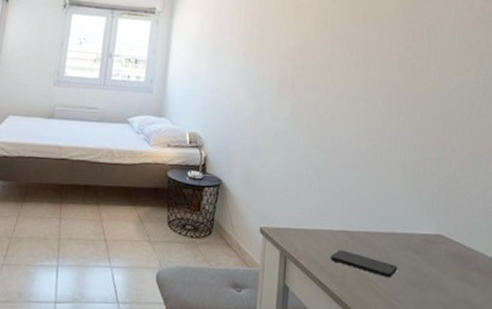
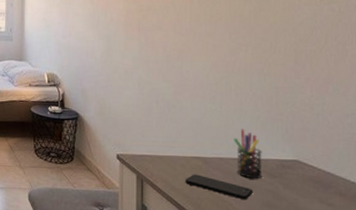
pen holder: none [381,201,408,255] -> present [234,129,262,179]

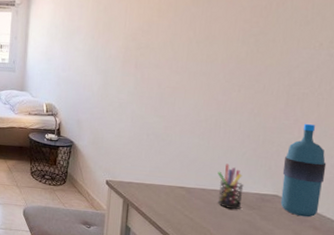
smartphone: present [185,174,254,200] -> none [168,202,232,228]
water bottle: none [300,81,344,183] -> present [280,123,327,218]

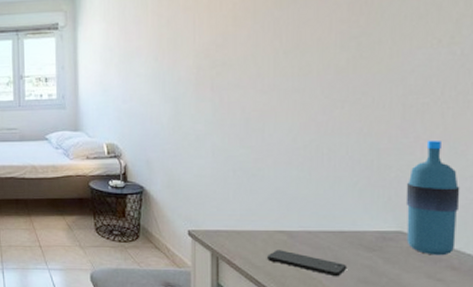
smartphone: none [168,202,232,228] -> present [267,250,348,277]
pen holder: present [217,163,244,210] -> none [325,198,359,254]

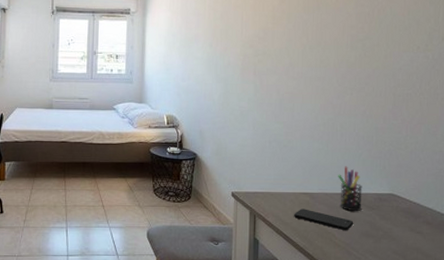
pen holder: none [325,198,359,254] -> present [338,166,363,212]
water bottle: present [405,140,460,256] -> none [395,122,432,213]

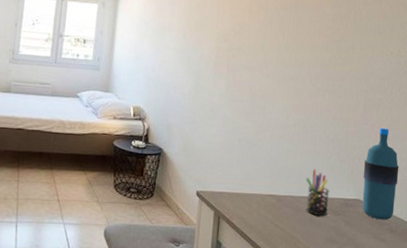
smartphone: present [294,209,354,231] -> none [259,211,319,236]
water bottle: none [395,122,432,213] -> present [362,127,399,220]

